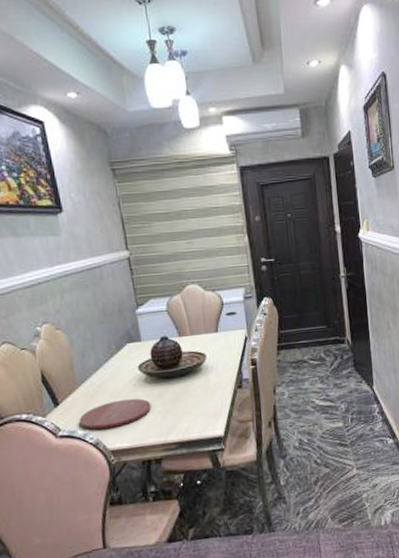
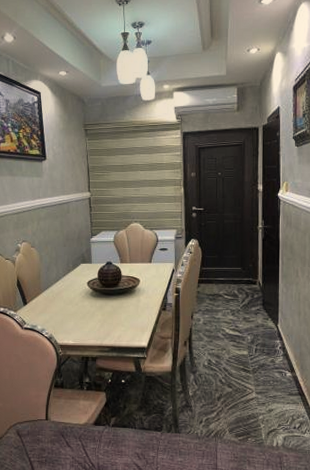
plate: present [79,398,151,430] -> none [39,306,93,327]

